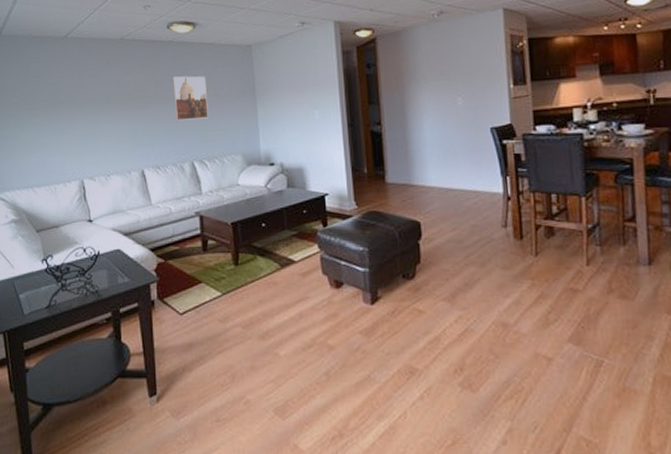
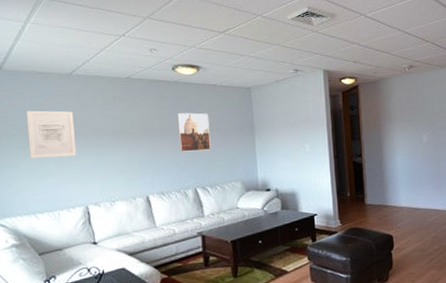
wall art: none [24,77,72,128] -> present [26,110,76,159]

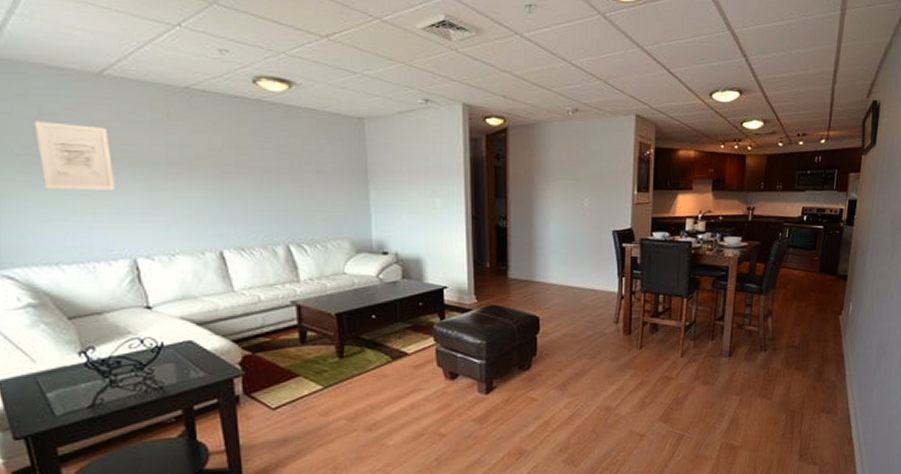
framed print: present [177,113,211,152] -> none [261,144,308,197]

